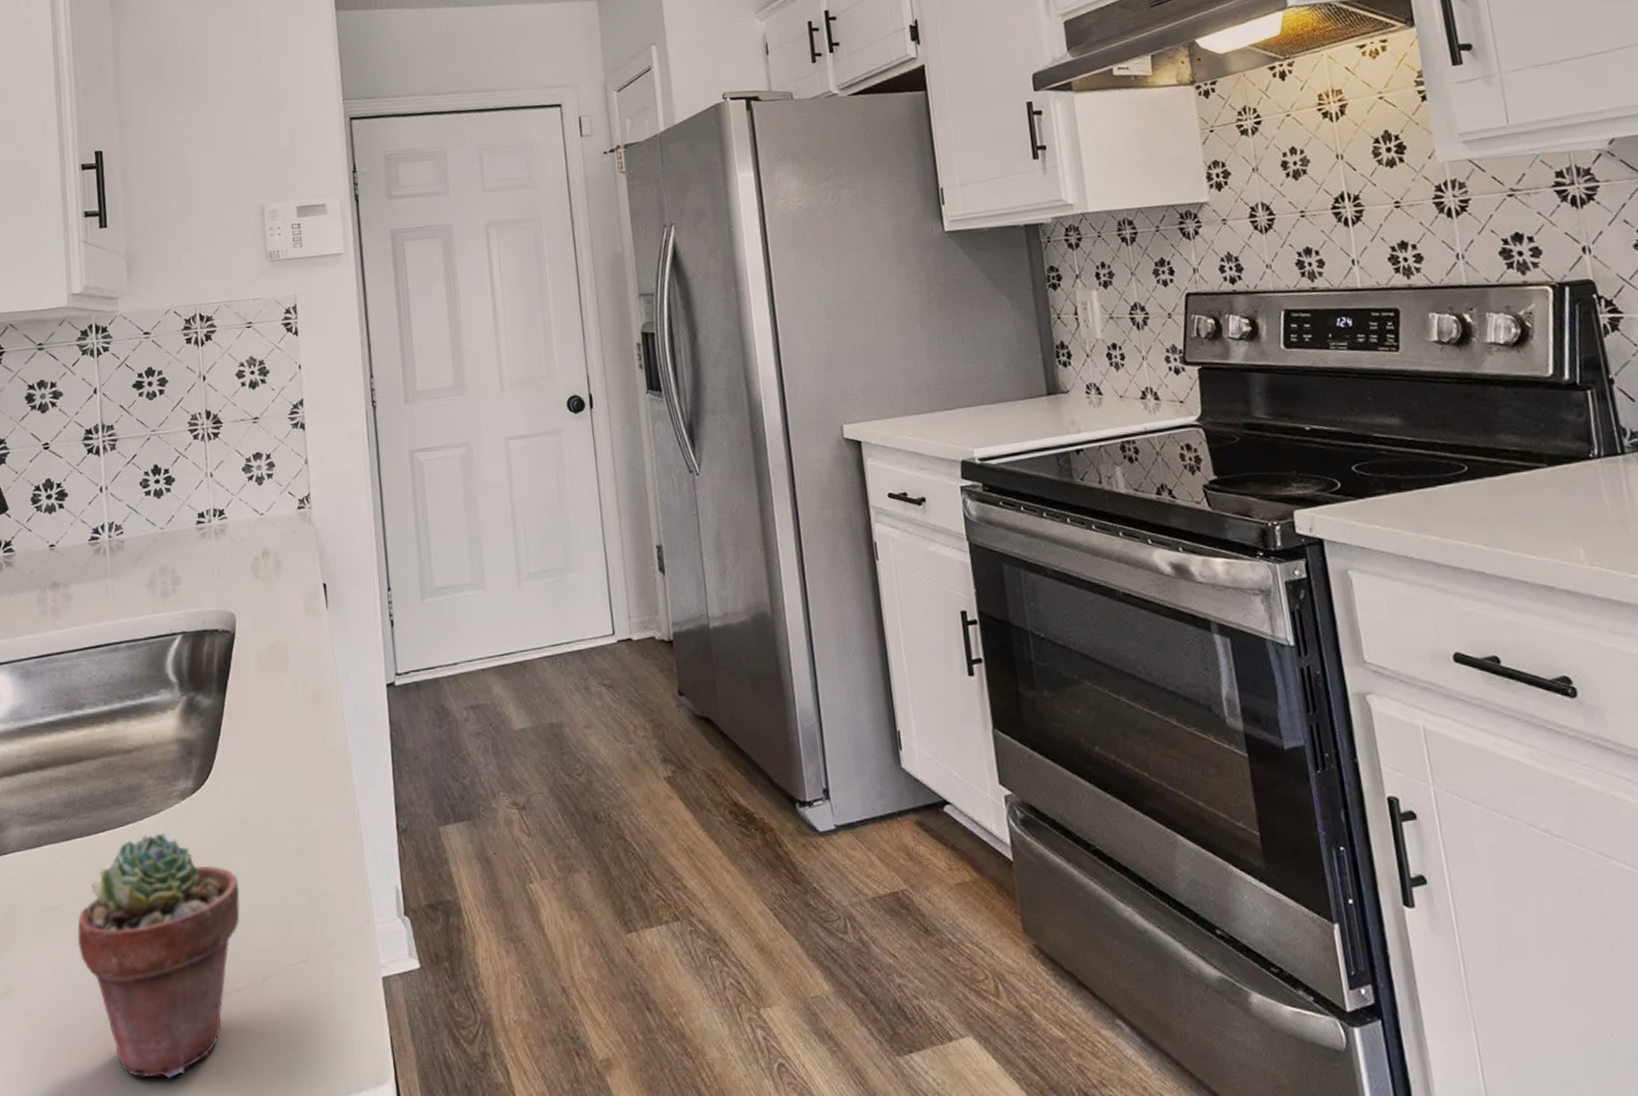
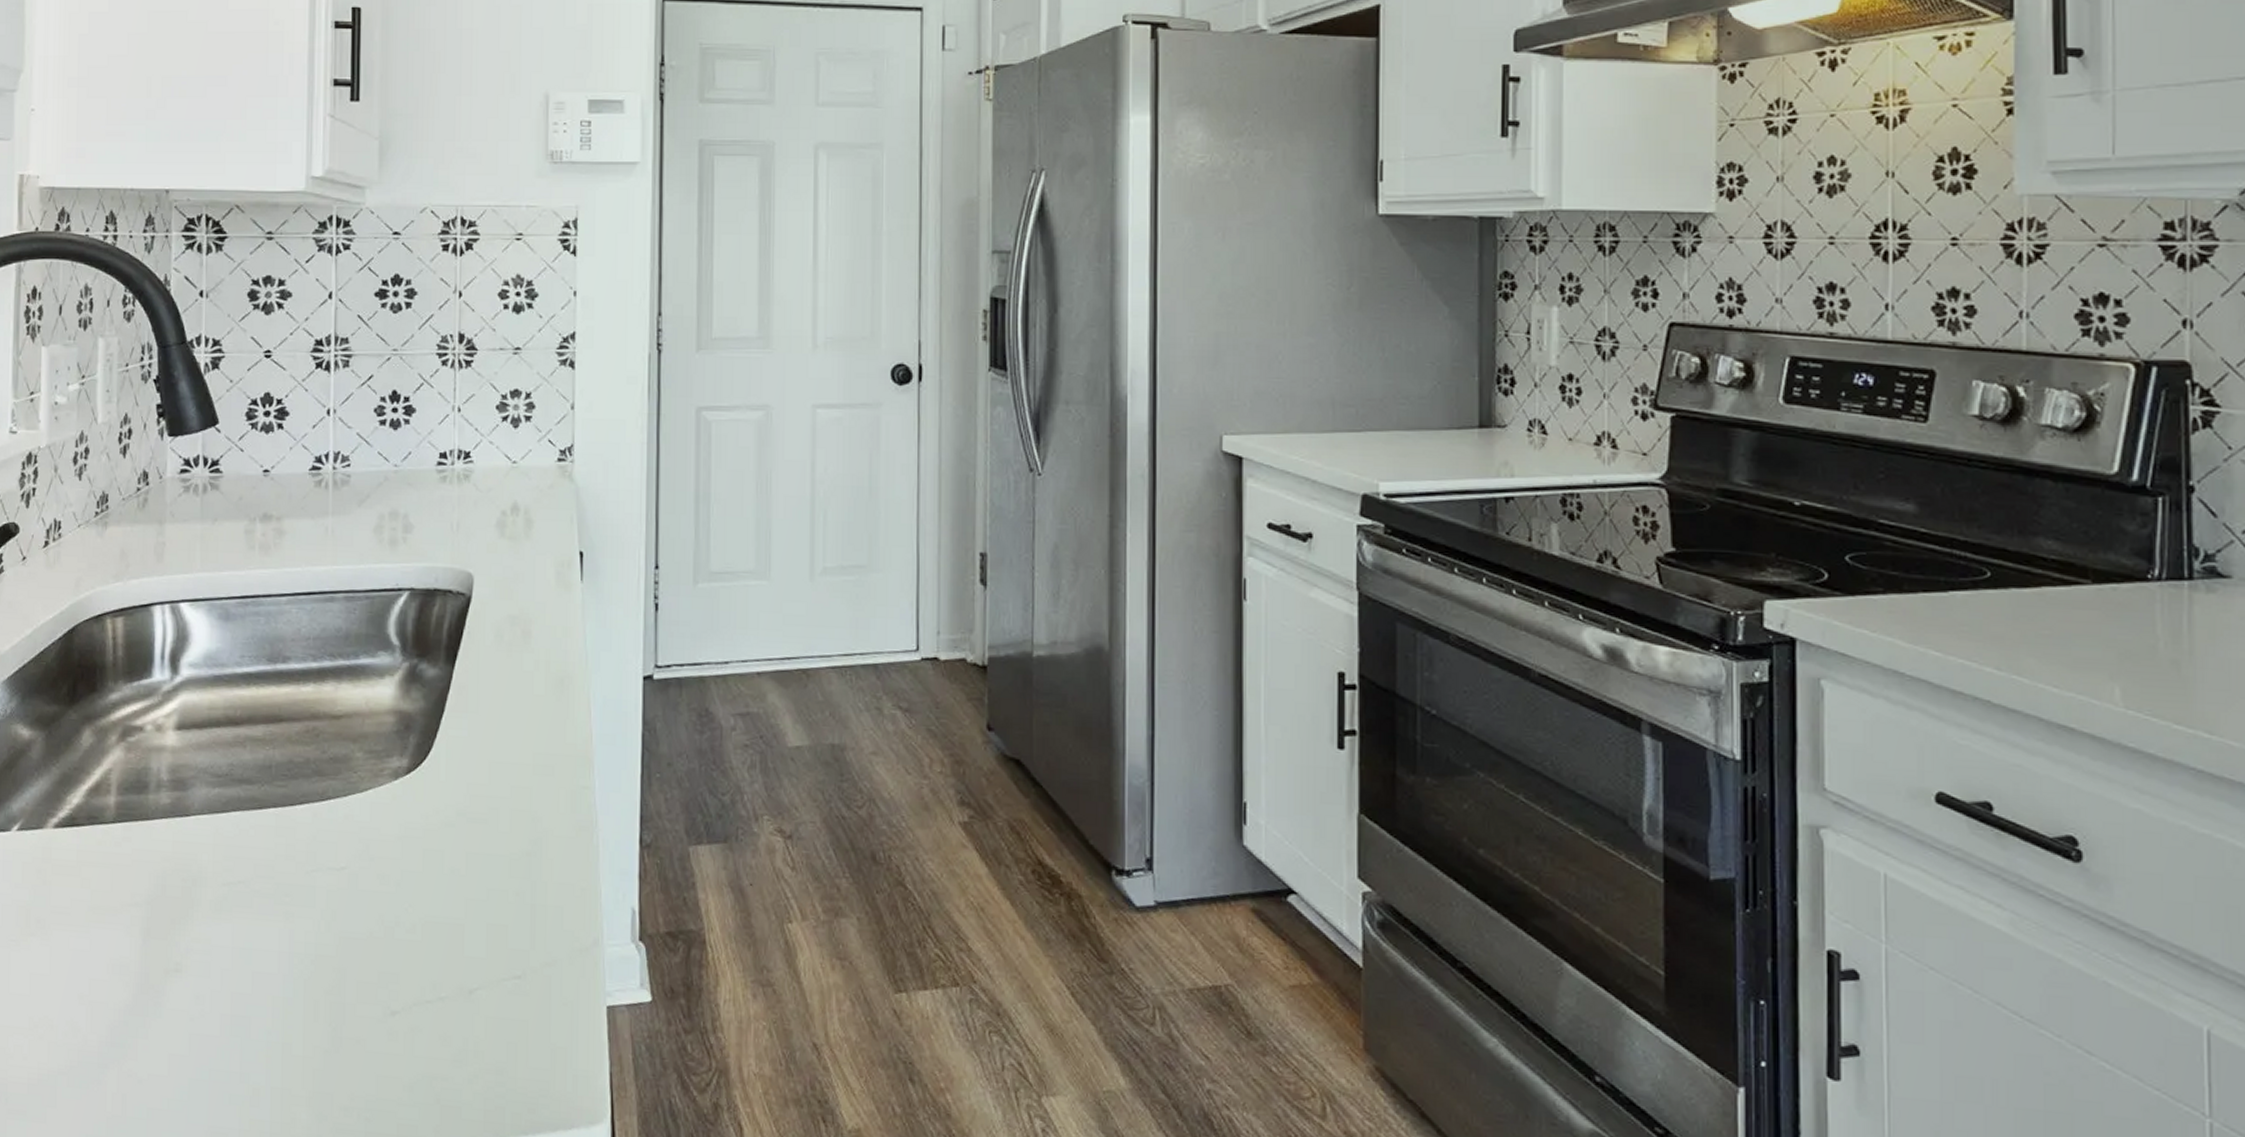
potted succulent: present [77,833,240,1079] -> none [262,814,452,1087]

